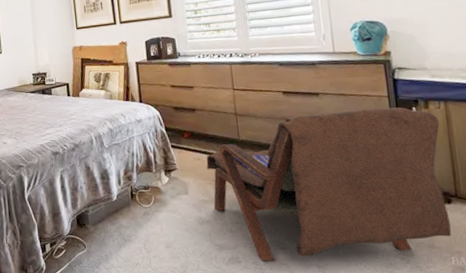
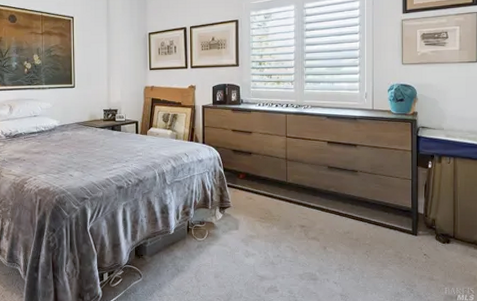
armchair: present [206,107,452,262] -> none [257,161,448,291]

